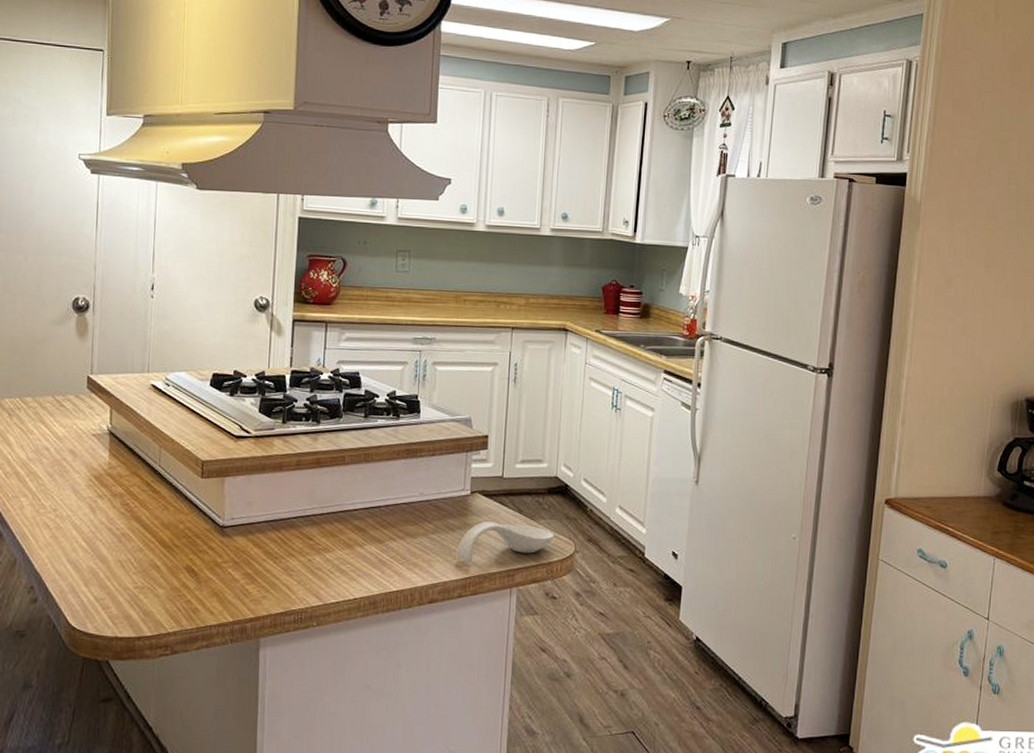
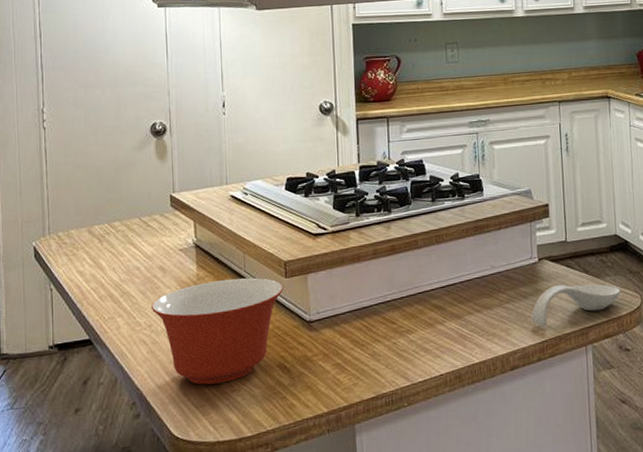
mixing bowl: none [57,471,199,578] -> present [150,278,284,385]

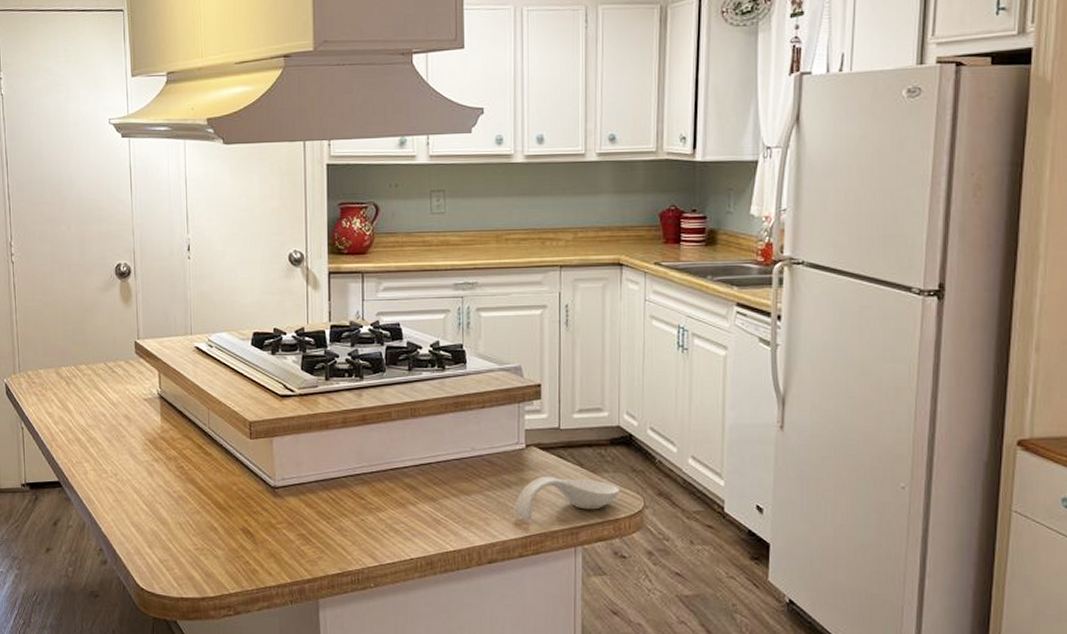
mixing bowl: present [150,278,284,385] -> none [116,434,248,540]

